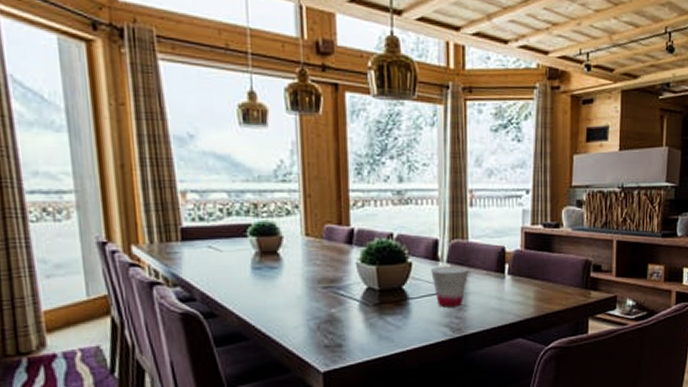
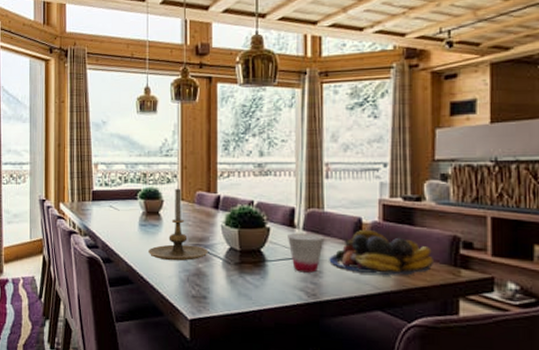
candle holder: none [266,221,342,309] -> present [149,188,208,261]
fruit bowl: none [473,259,568,303] -> present [329,230,433,276]

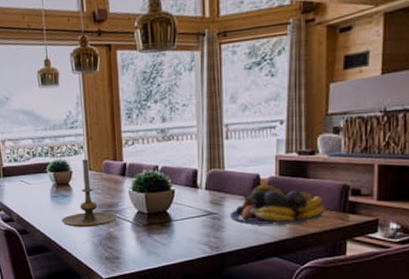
cup: present [288,233,325,273] -> none [191,192,226,229]

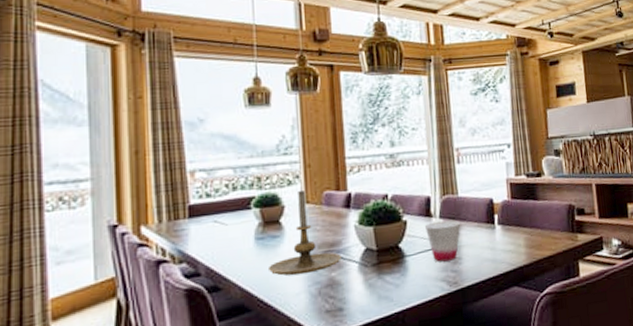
cup: none [191,192,226,229] -> present [425,221,461,262]
fruit bowl: present [230,185,325,225] -> none [467,209,556,252]

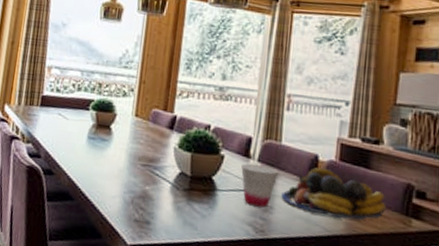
candle holder: present [269,189,342,276] -> none [94,103,157,182]
fruit bowl: none [467,209,556,252] -> present [281,168,386,220]

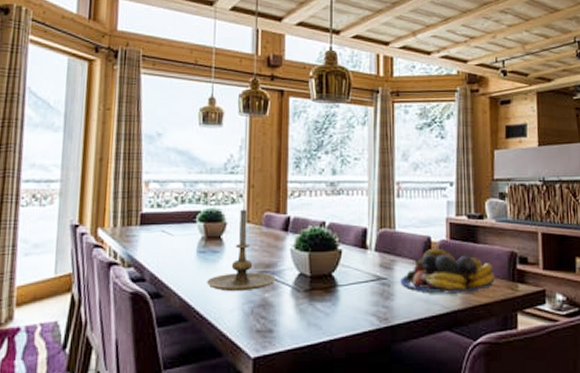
candle holder: none [94,103,157,182] -> present [207,209,276,292]
cup: present [241,164,279,208] -> none [360,254,396,296]

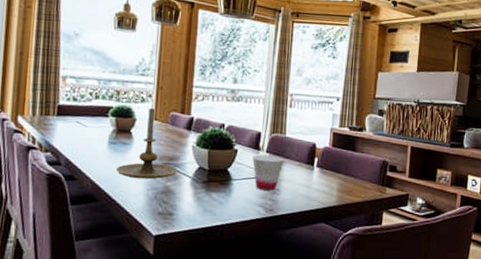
cup: none [360,254,396,296] -> present [252,155,284,191]
fruit bowl: present [400,249,495,294] -> none [286,154,367,193]

